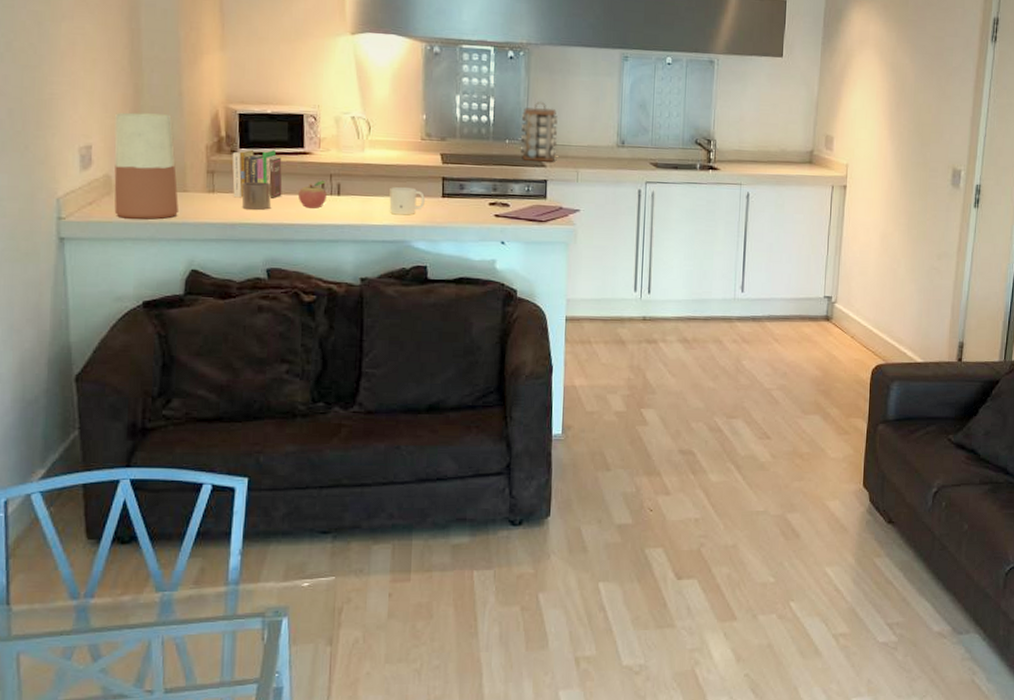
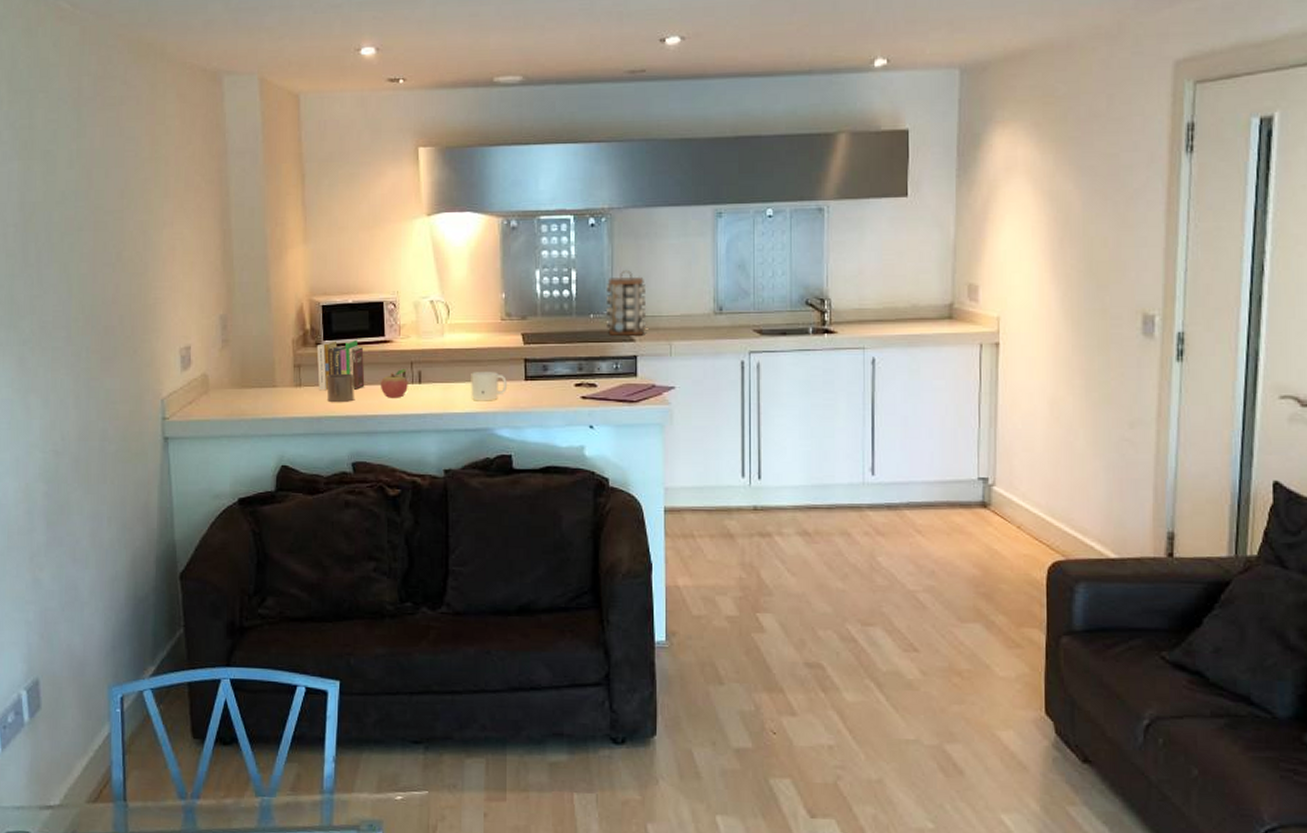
vase: present [114,112,179,220] -> none [209,311,268,416]

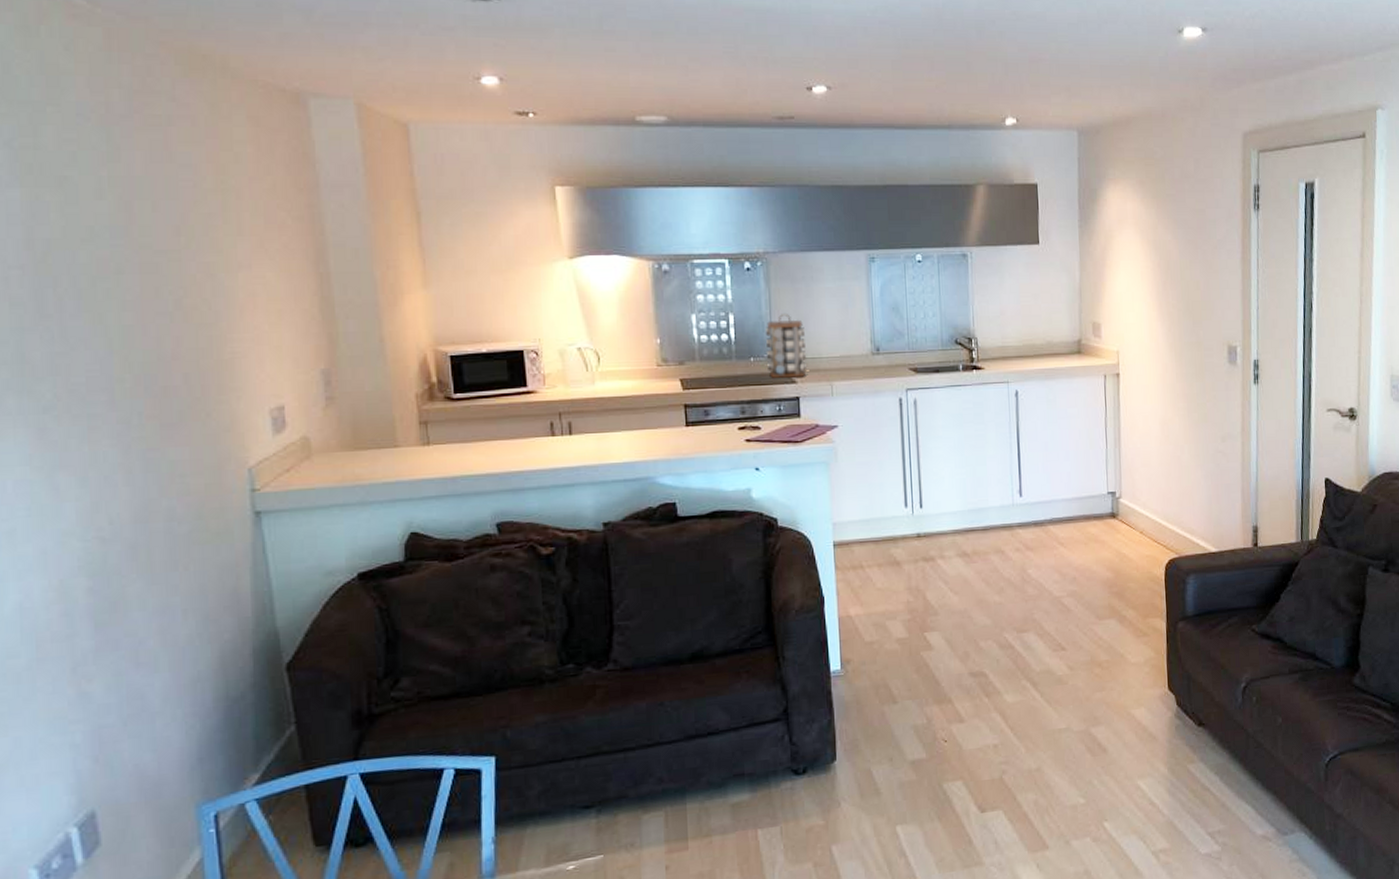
books: present [316,339,365,391] -> none [446,391,507,449]
mug: present [326,373,354,403] -> none [460,428,495,461]
fruit: present [380,369,408,398] -> none [524,421,557,452]
mug: present [471,371,508,401] -> none [627,418,668,450]

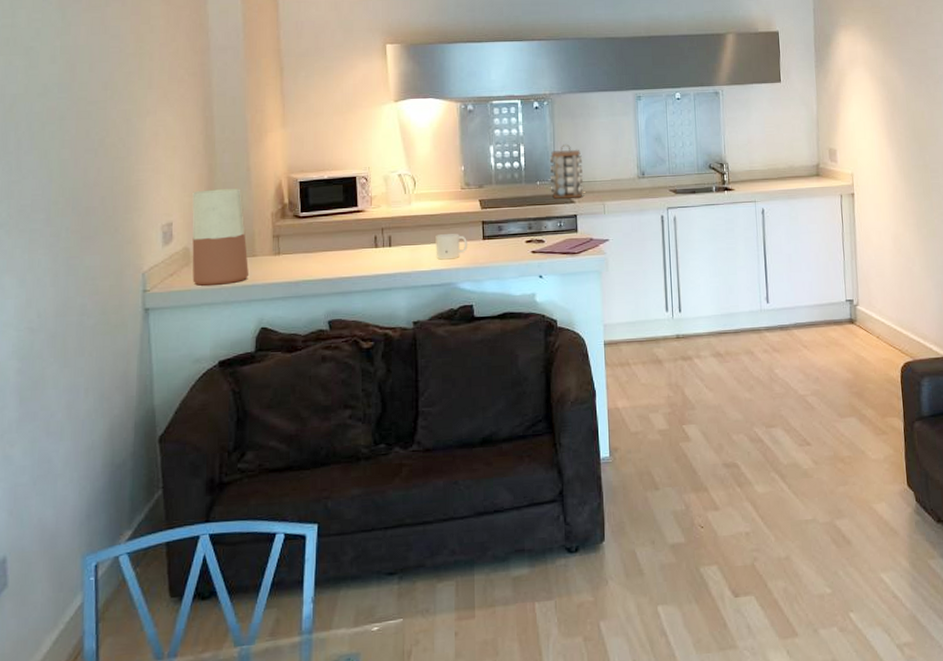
vase: none [307,364,390,483] -> present [191,188,249,286]
mug: none [627,418,668,450] -> present [435,233,468,260]

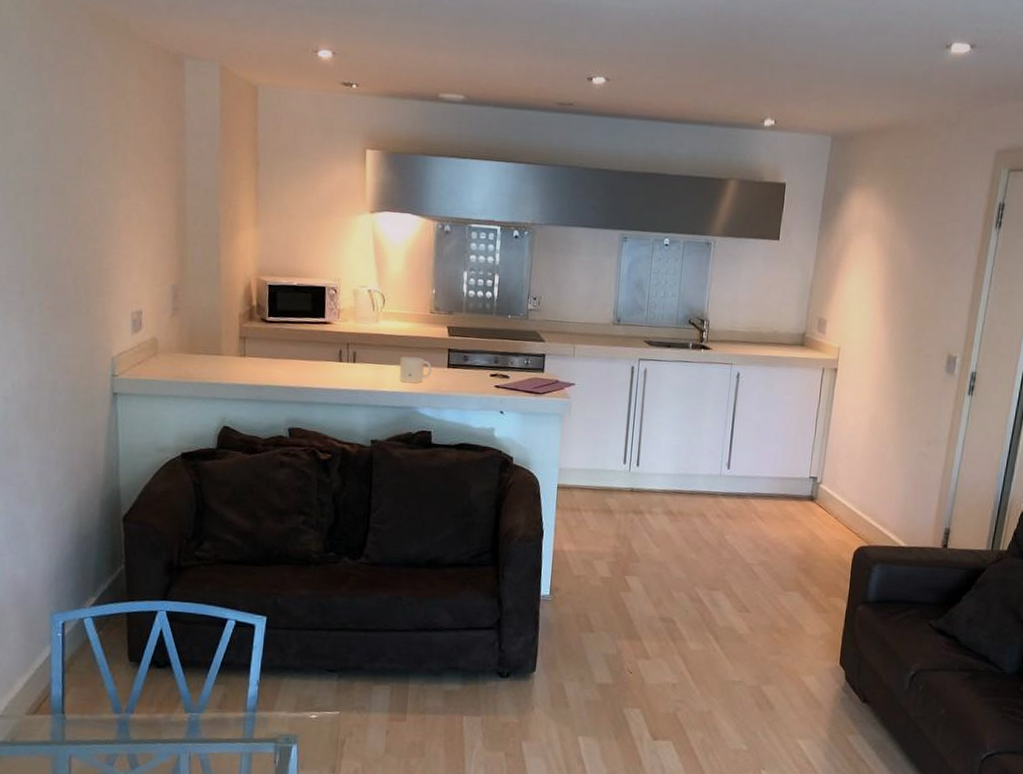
vase: present [191,188,249,286] -> none [159,281,214,380]
spice rack: present [550,143,583,200] -> none [522,278,558,338]

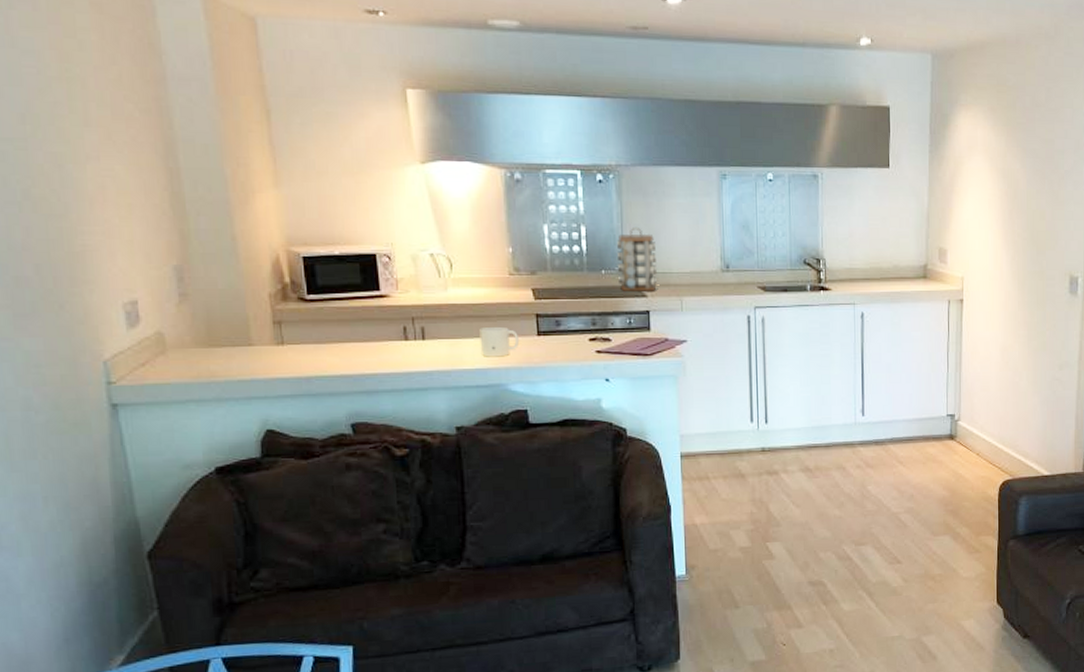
spice rack: none [522,278,558,338] -> present [617,226,657,293]

